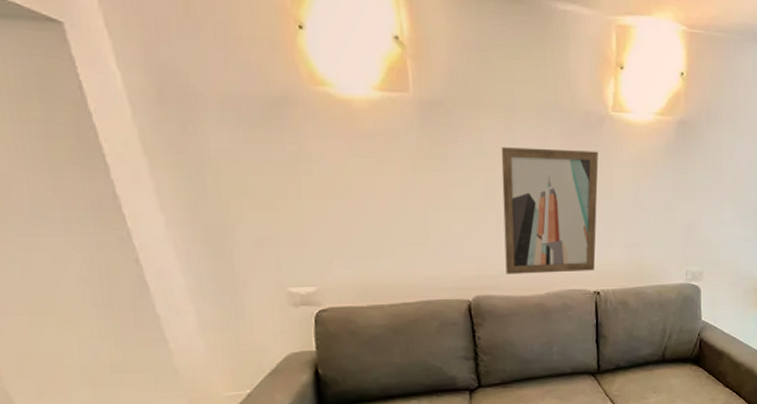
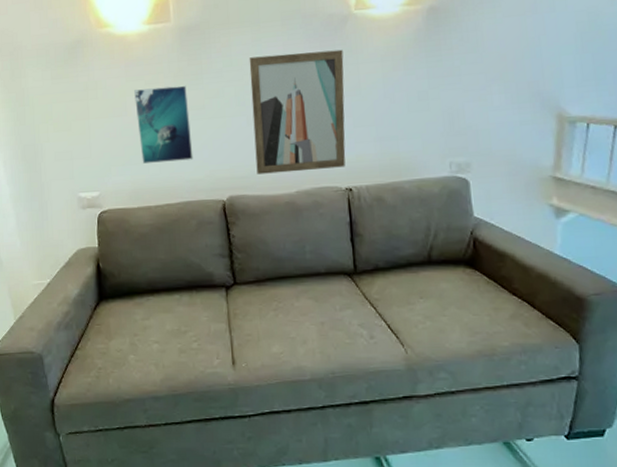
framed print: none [362,169,436,256] -> present [134,85,193,164]

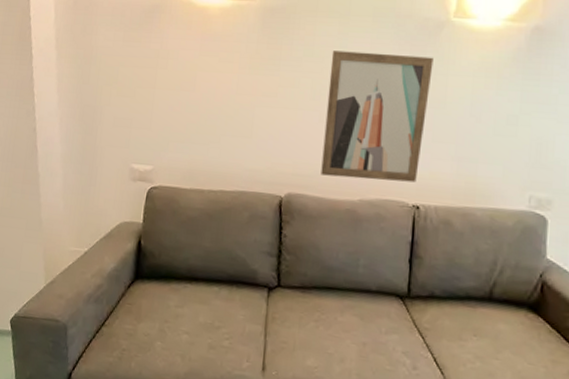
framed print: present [134,85,193,164] -> none [202,66,262,149]

